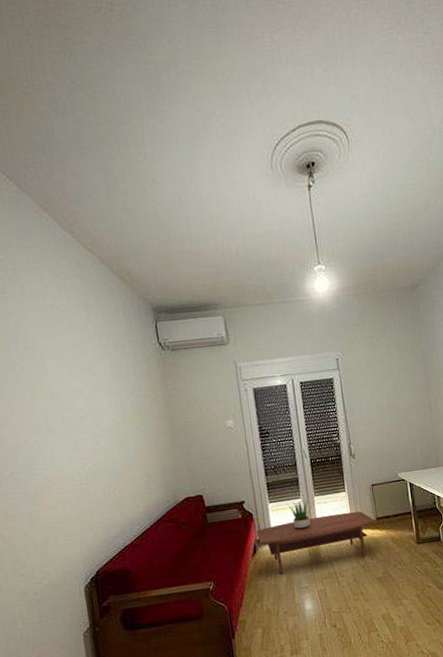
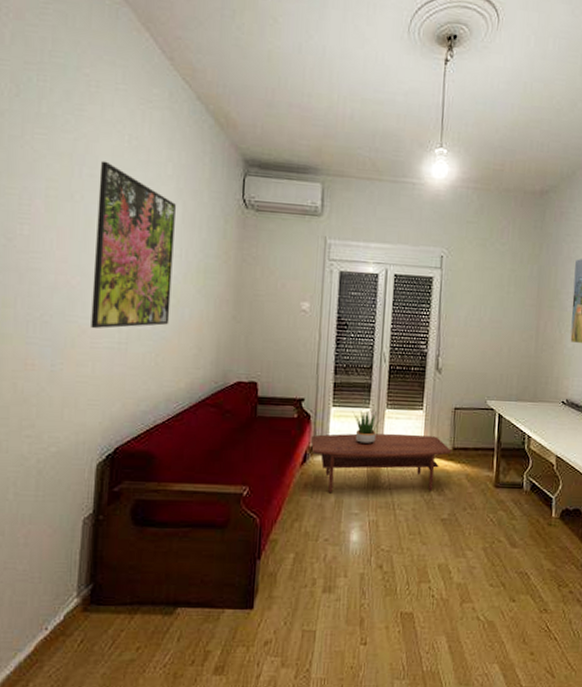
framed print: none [32,332,119,477] -> present [91,160,176,329]

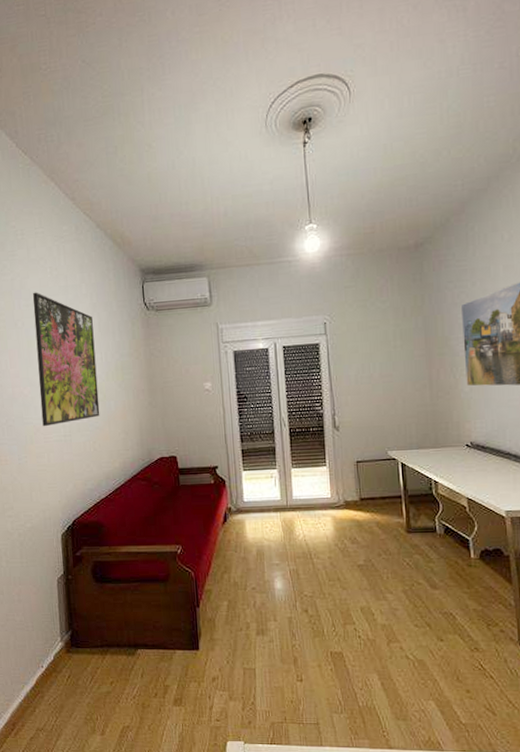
coffee table: present [310,433,451,493] -> none [228,489,359,547]
potted plant: present [352,411,382,445] -> none [261,471,289,502]

